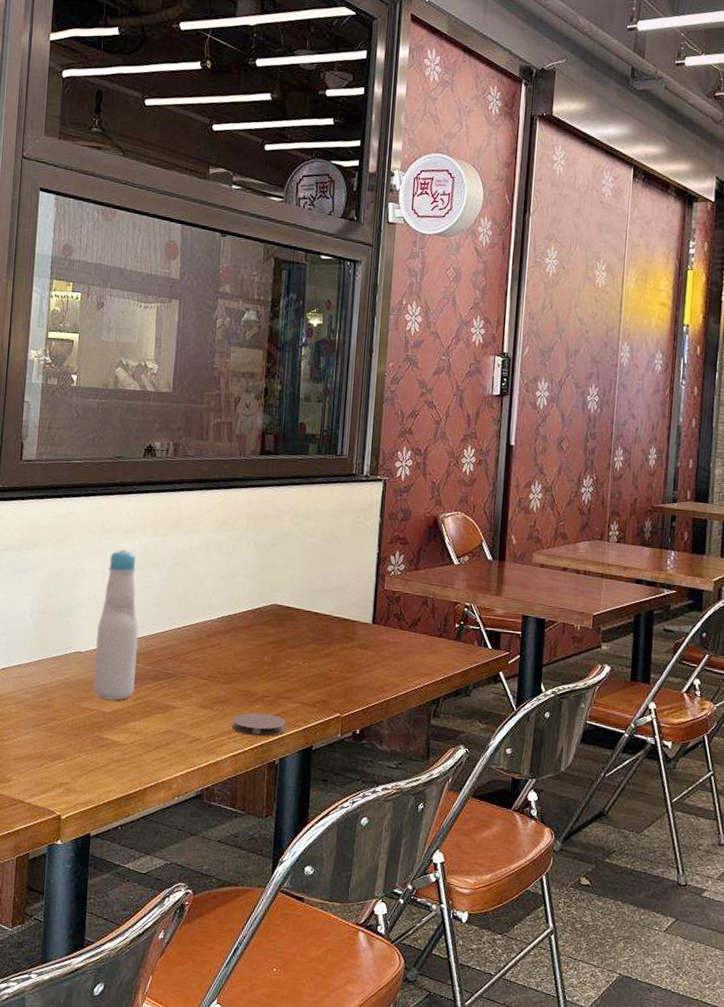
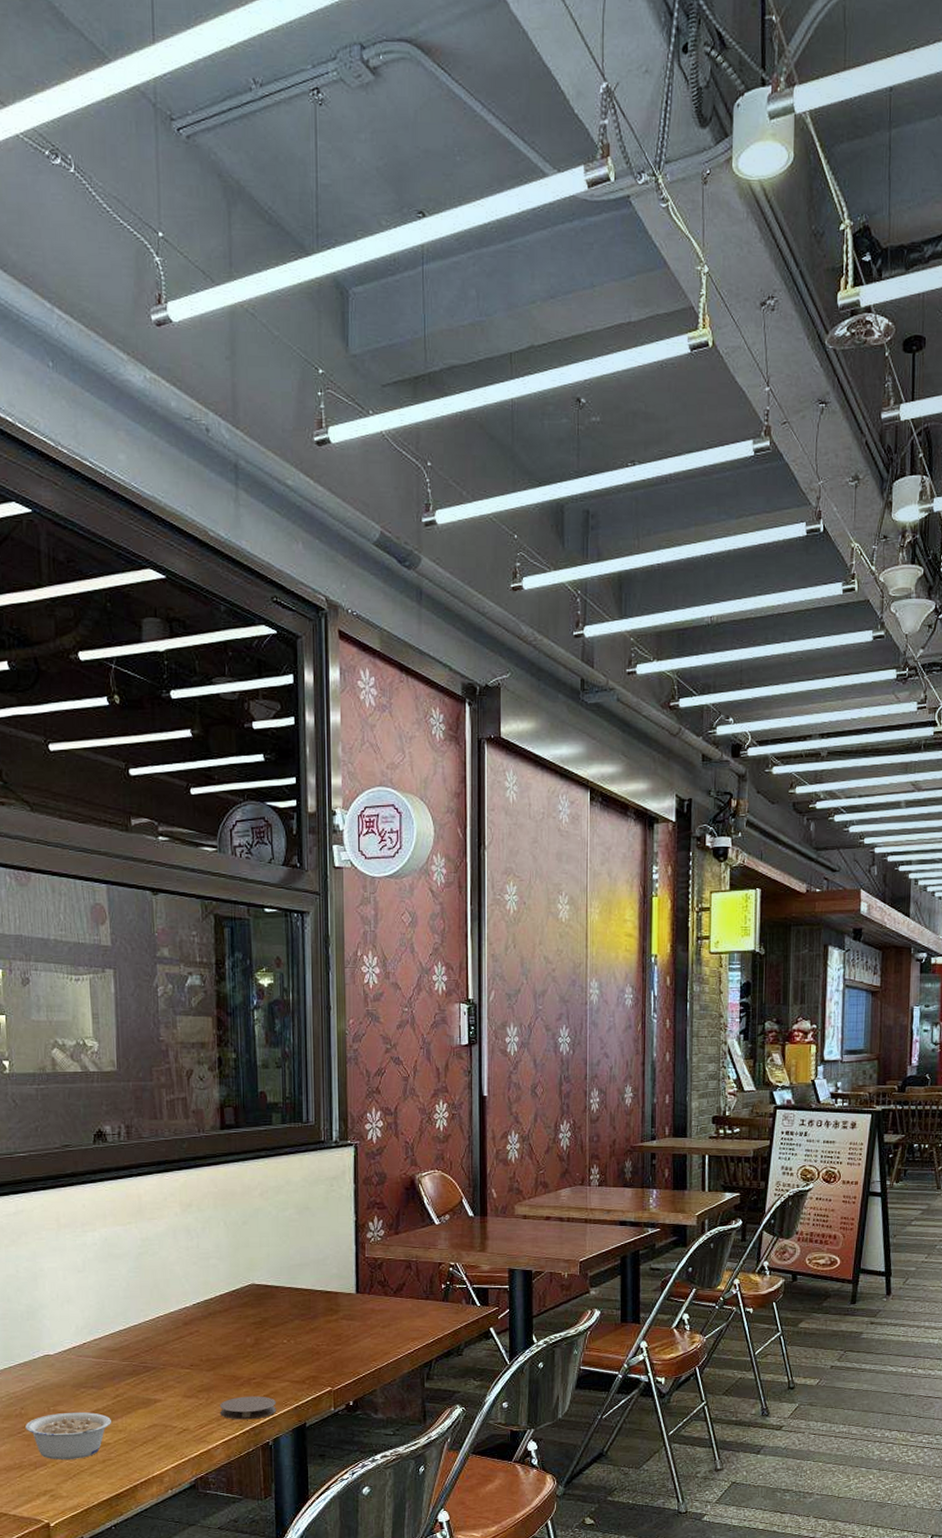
legume: none [50,709,130,756] -> present [26,1412,111,1460]
bottle: present [93,549,139,700] -> none [65,1243,113,1401]

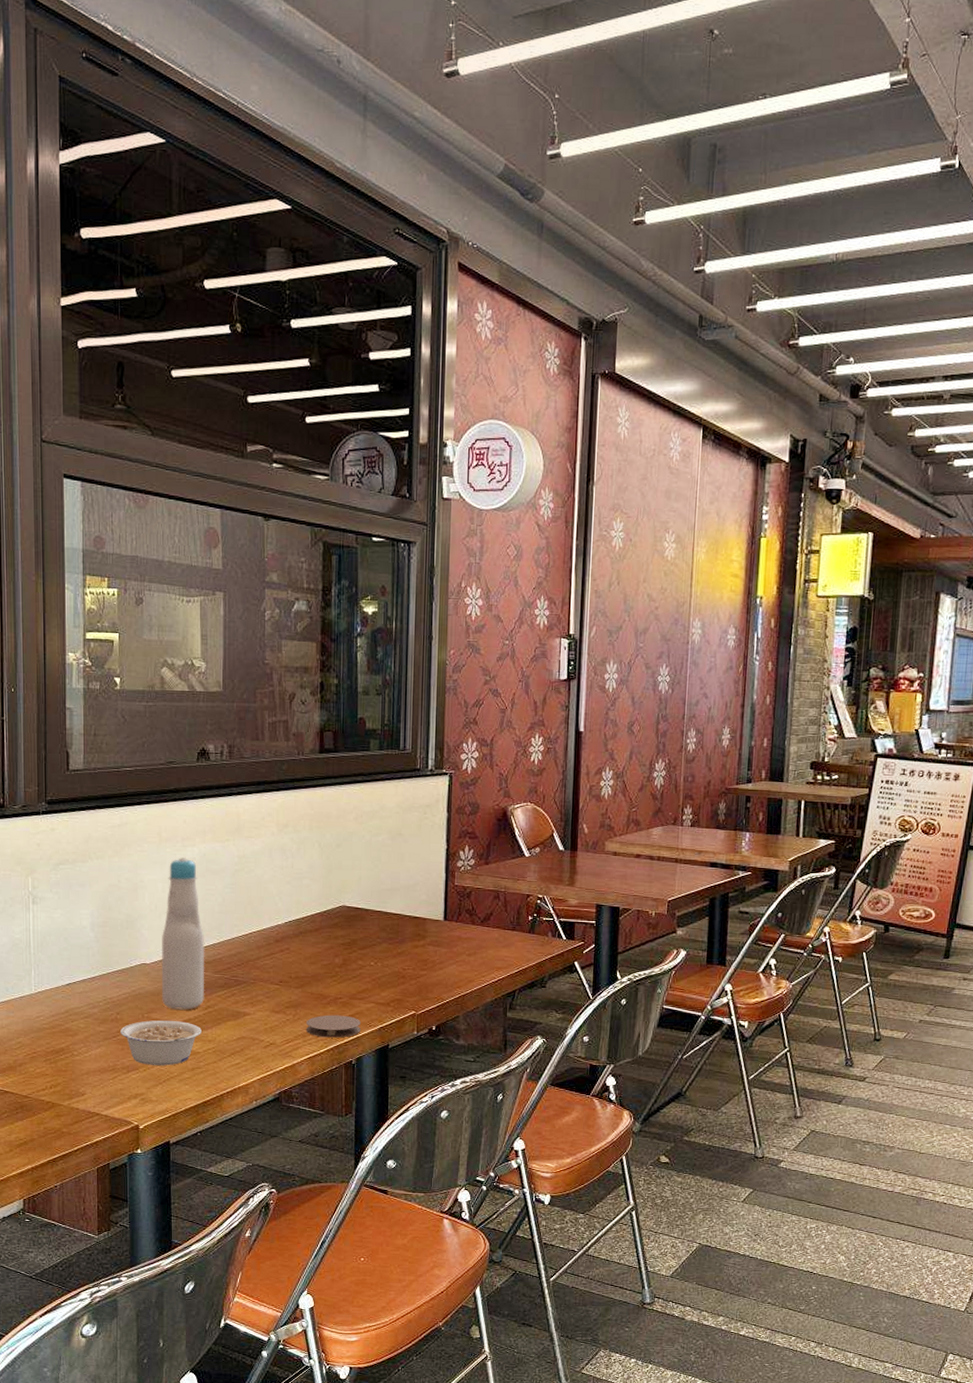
bottle: none [65,1243,113,1401] -> present [162,858,205,1010]

